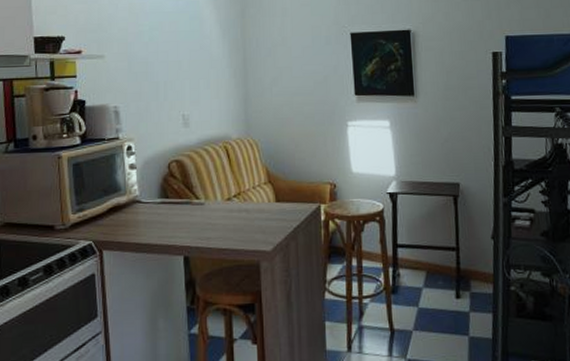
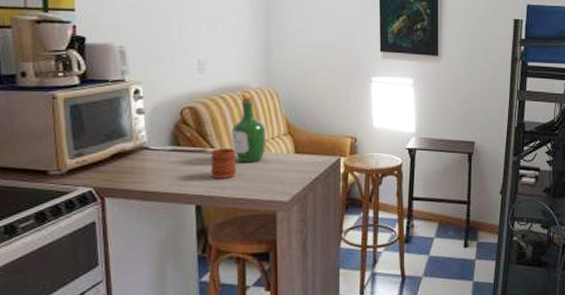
mug: none [197,199,221,230] -> present [211,149,237,179]
wine bottle: none [215,147,247,212] -> present [231,96,266,162]

